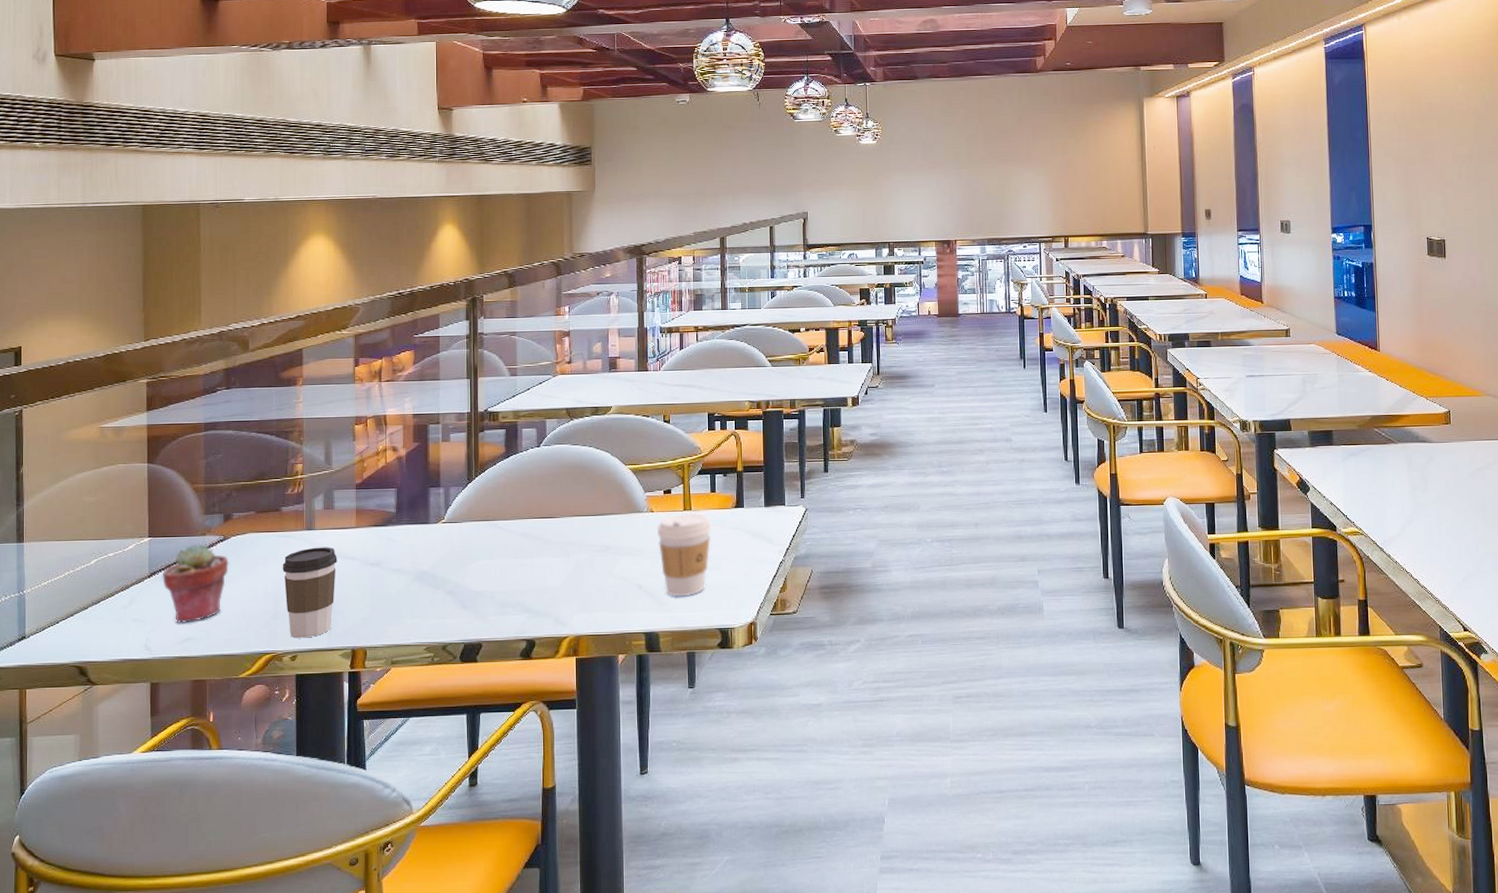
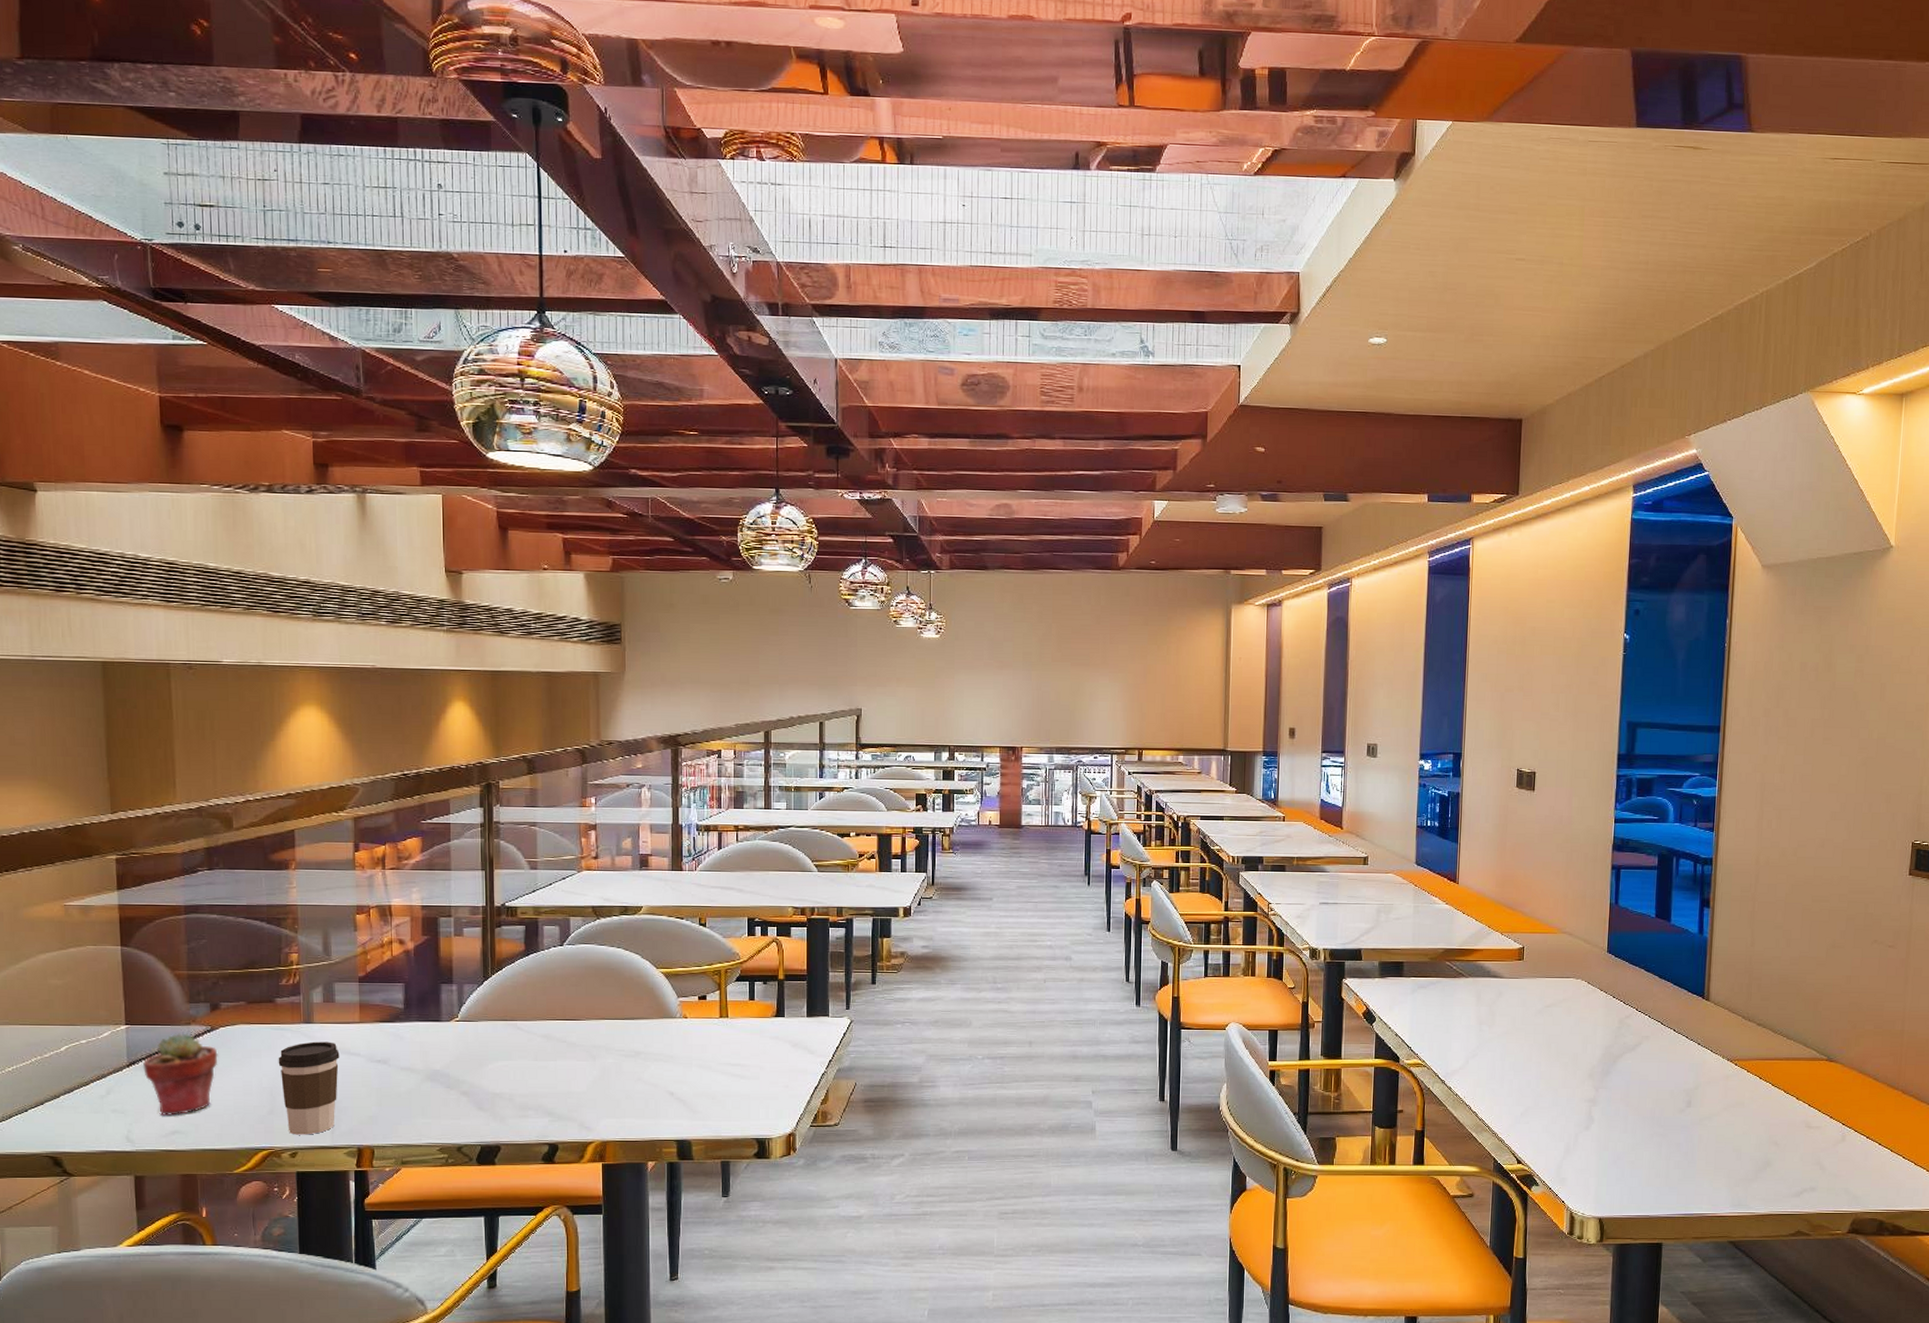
coffee cup: present [656,513,712,597] -> none [690,1020,750,1106]

